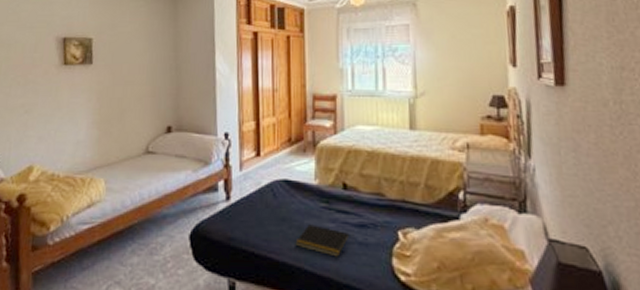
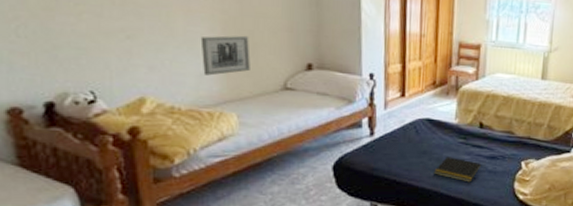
wall art: none [79,103,119,143] -> present [200,35,251,76]

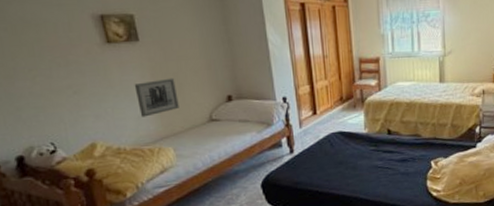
notepad: present [433,157,482,183] -> none [351,164,395,186]

